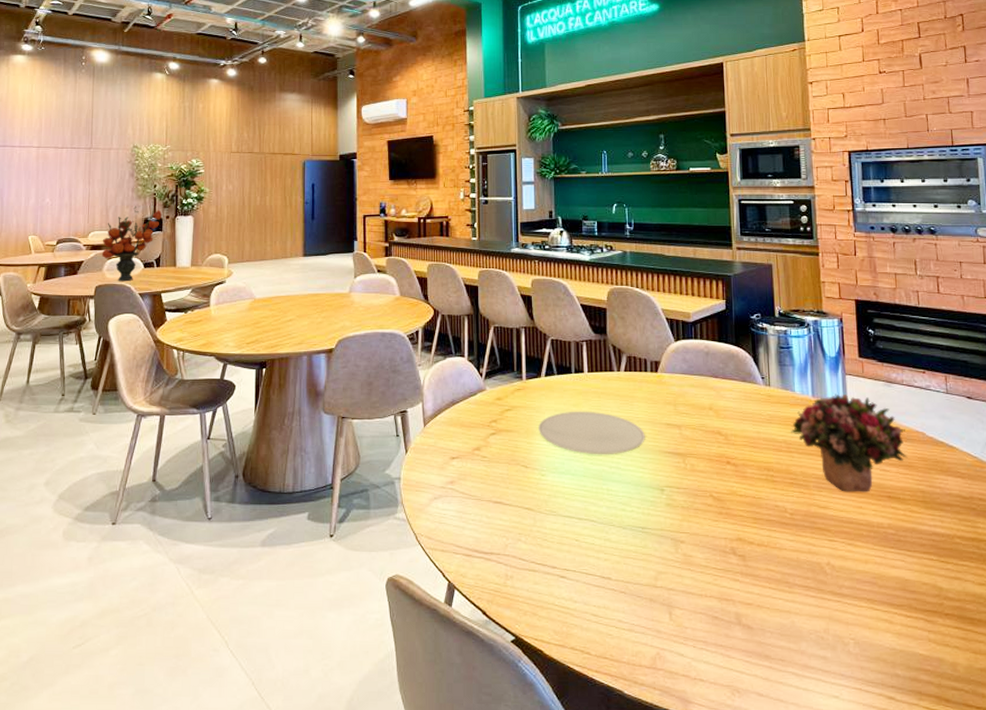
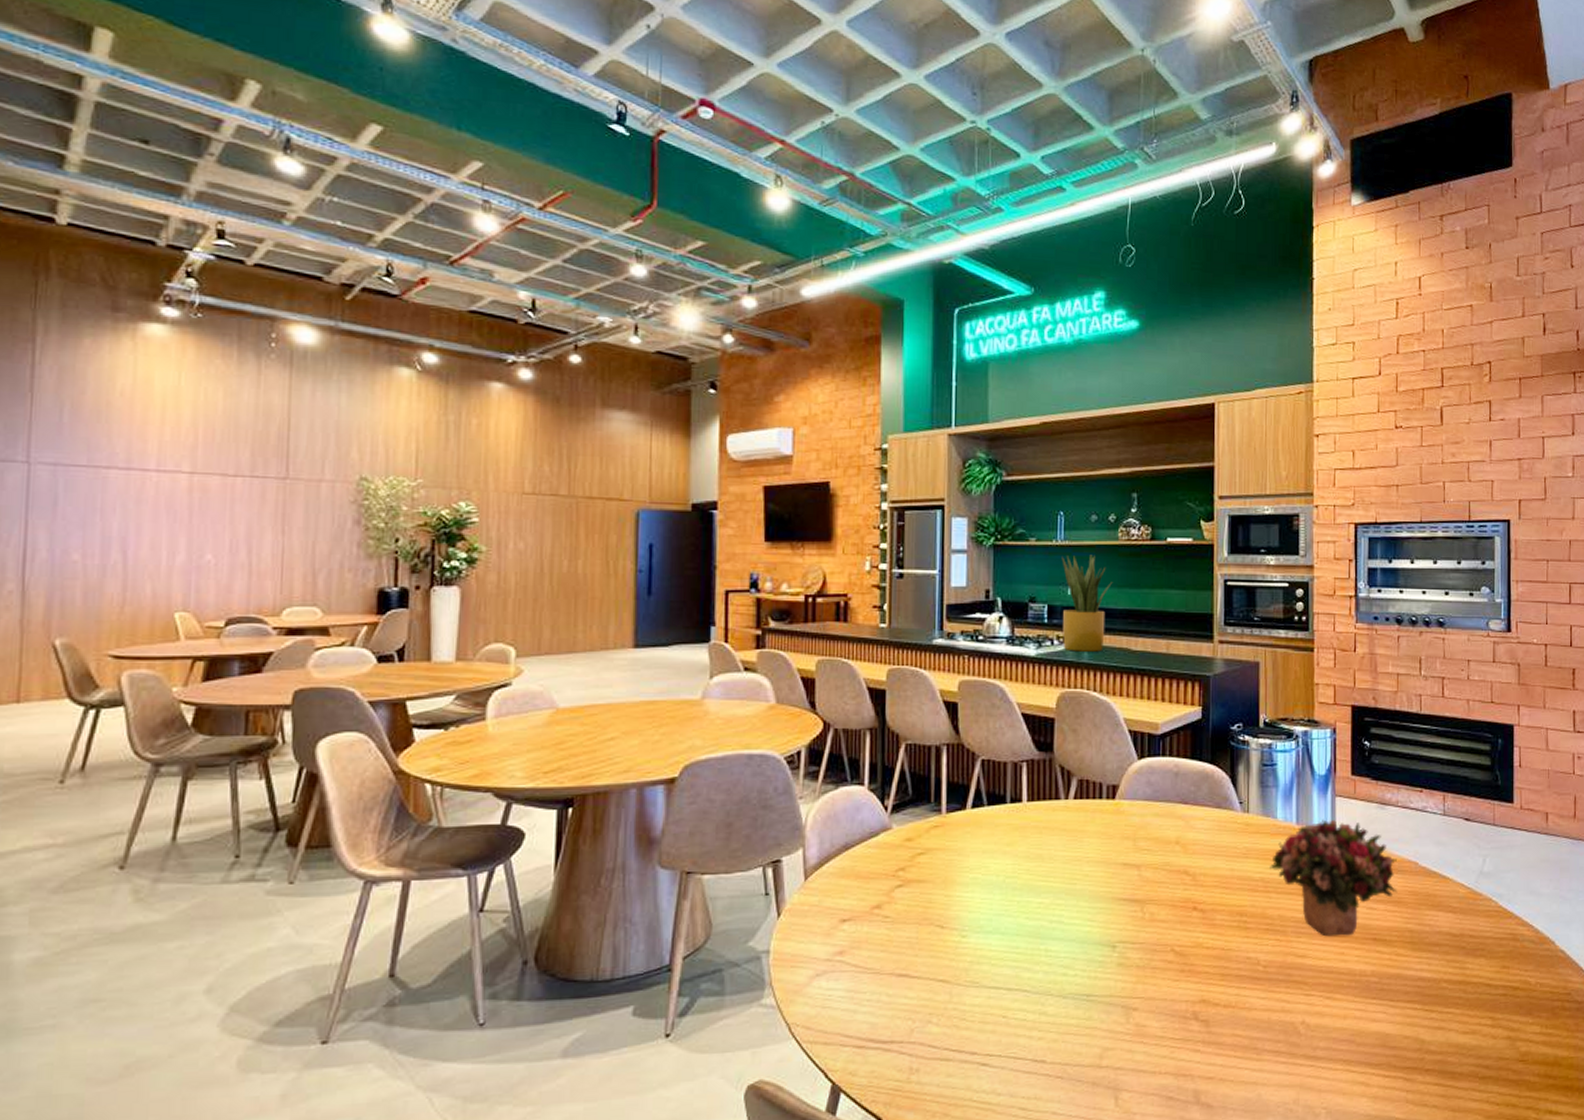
bouquet: present [101,206,163,282] -> none [304,569,409,684]
plate: present [538,411,645,455] -> none [960,851,1096,907]
planter: none [606,183,647,257] -> present [1062,555,1112,652]

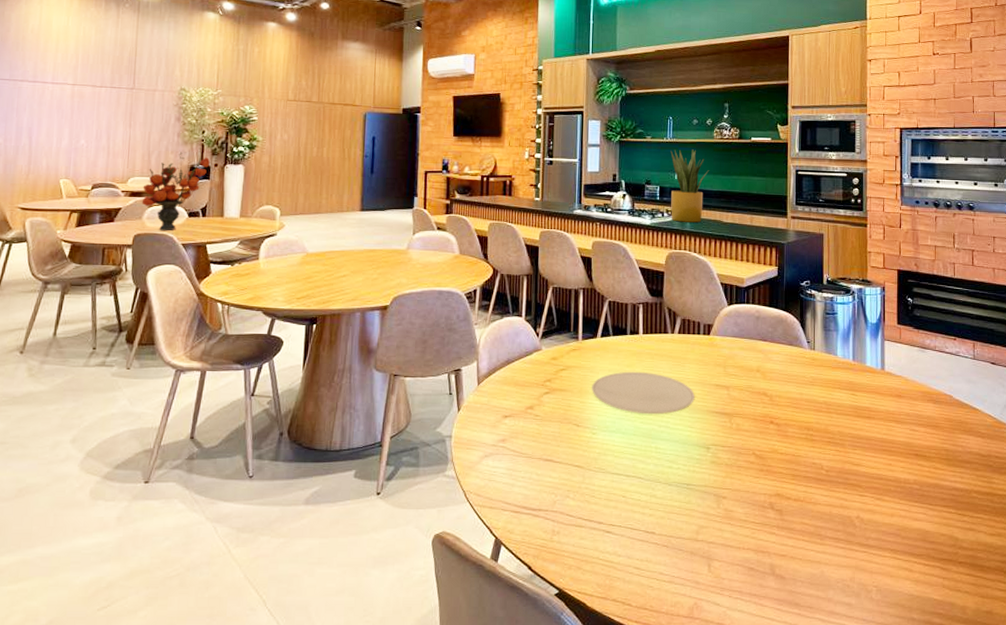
bouquet: none [304,569,409,684] -> present [141,152,211,231]
plate: none [960,851,1096,907] -> present [592,371,695,415]
bouquet: present [1270,819,1397,936] -> none [831,358,935,450]

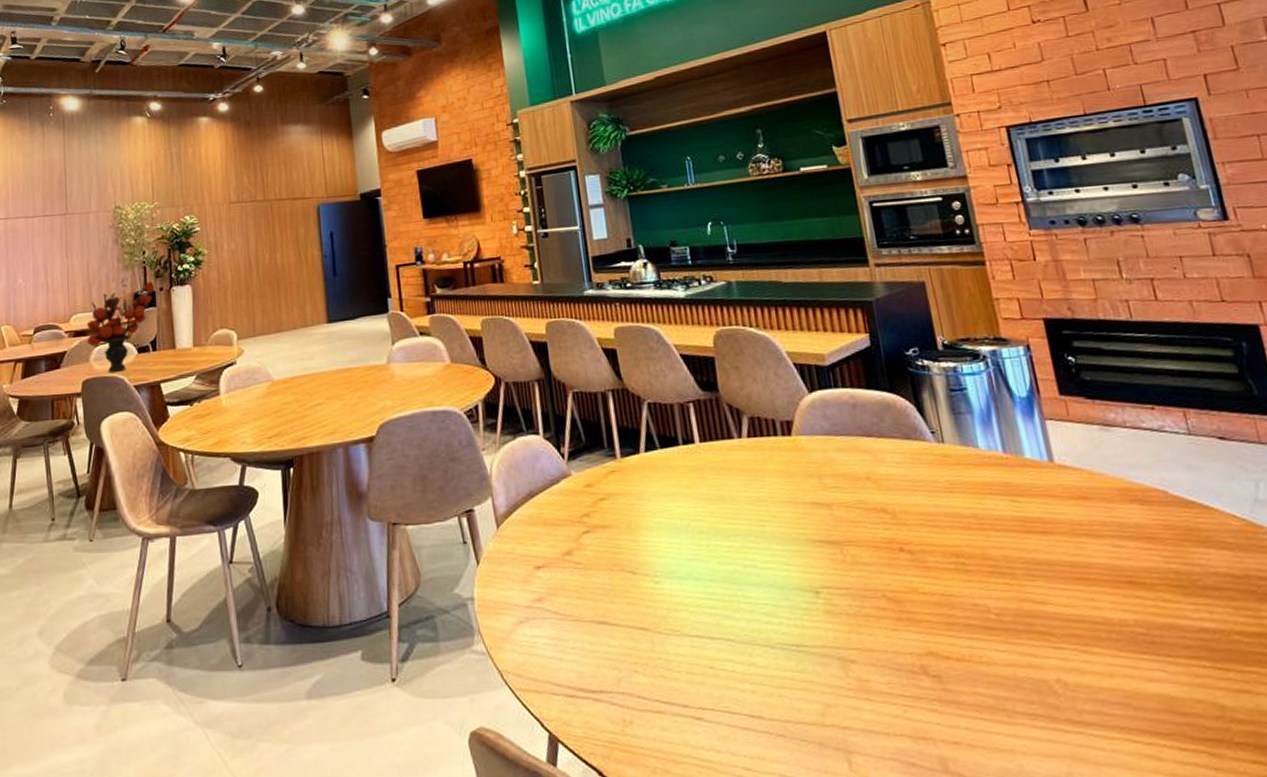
plate: present [592,371,695,415] -> none [643,493,786,551]
planter: present [670,149,709,223] -> none [695,194,753,290]

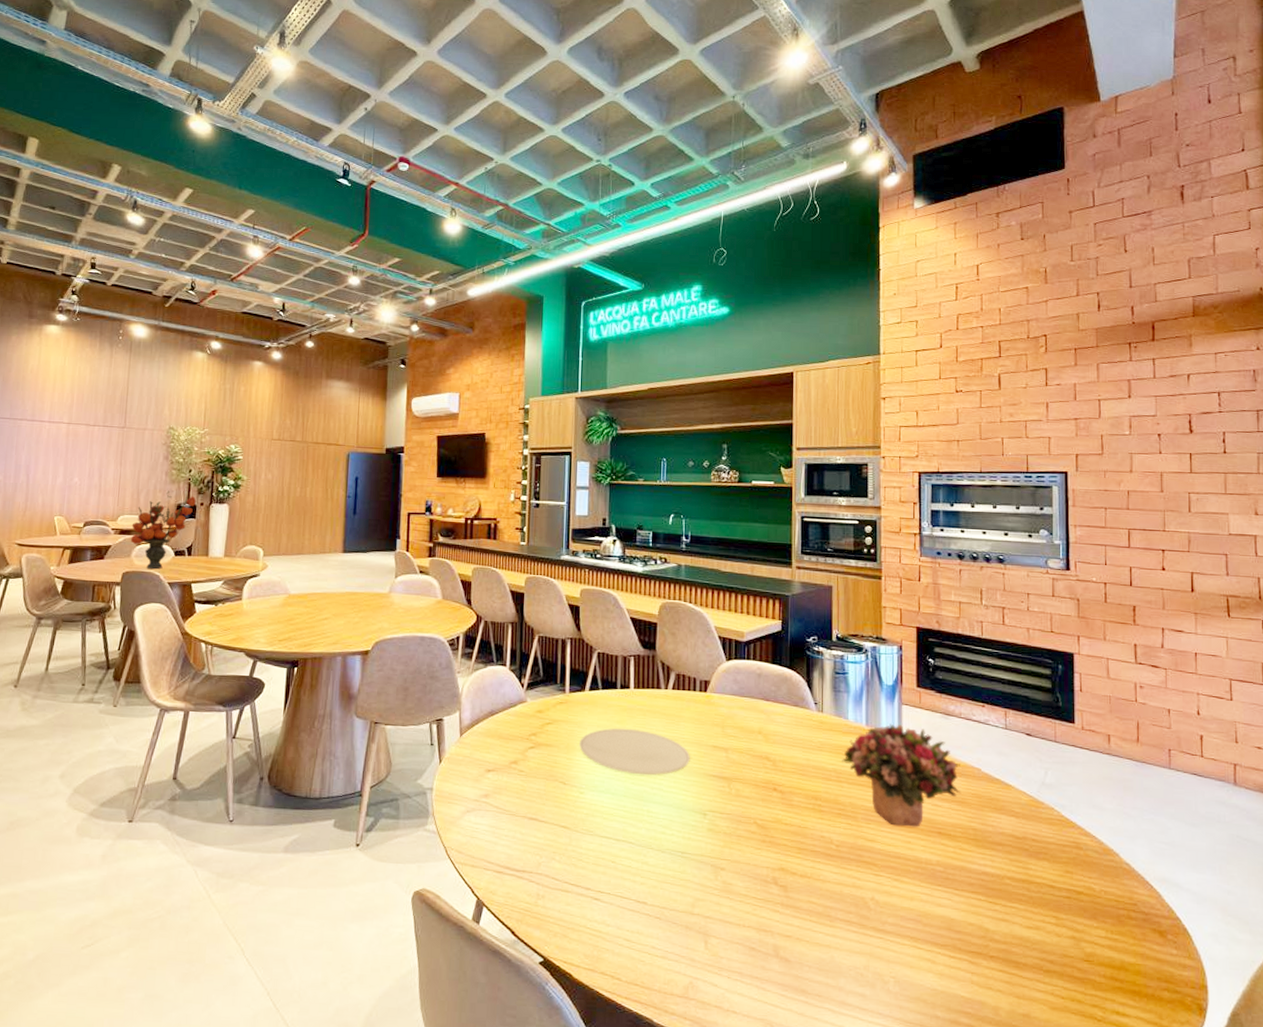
plate: none [643,493,786,551] -> present [579,728,690,776]
bouquet: none [981,446,1147,579] -> present [842,723,960,826]

